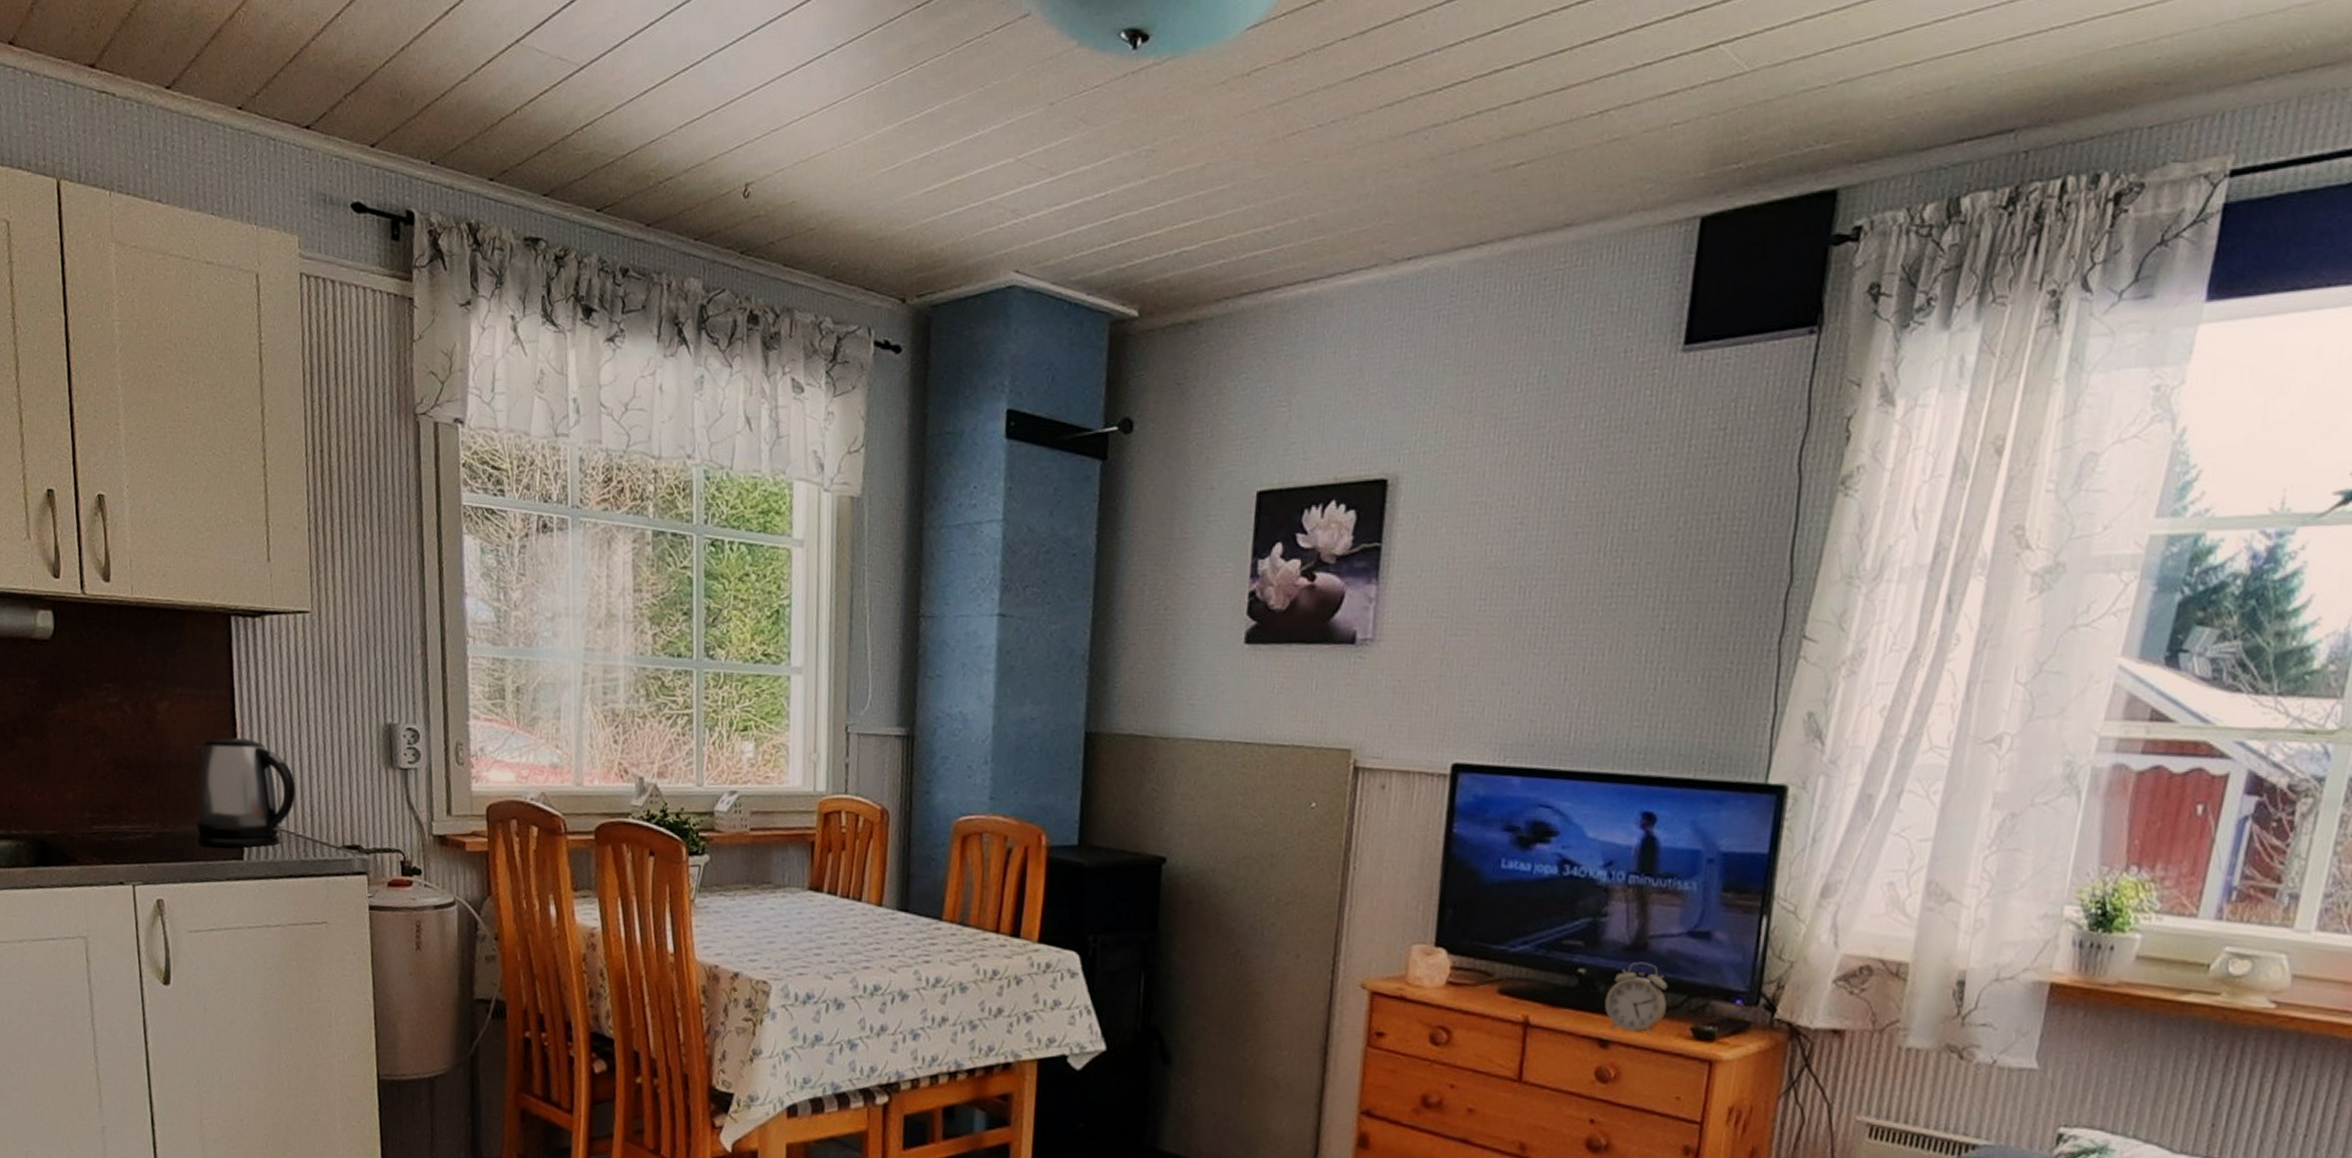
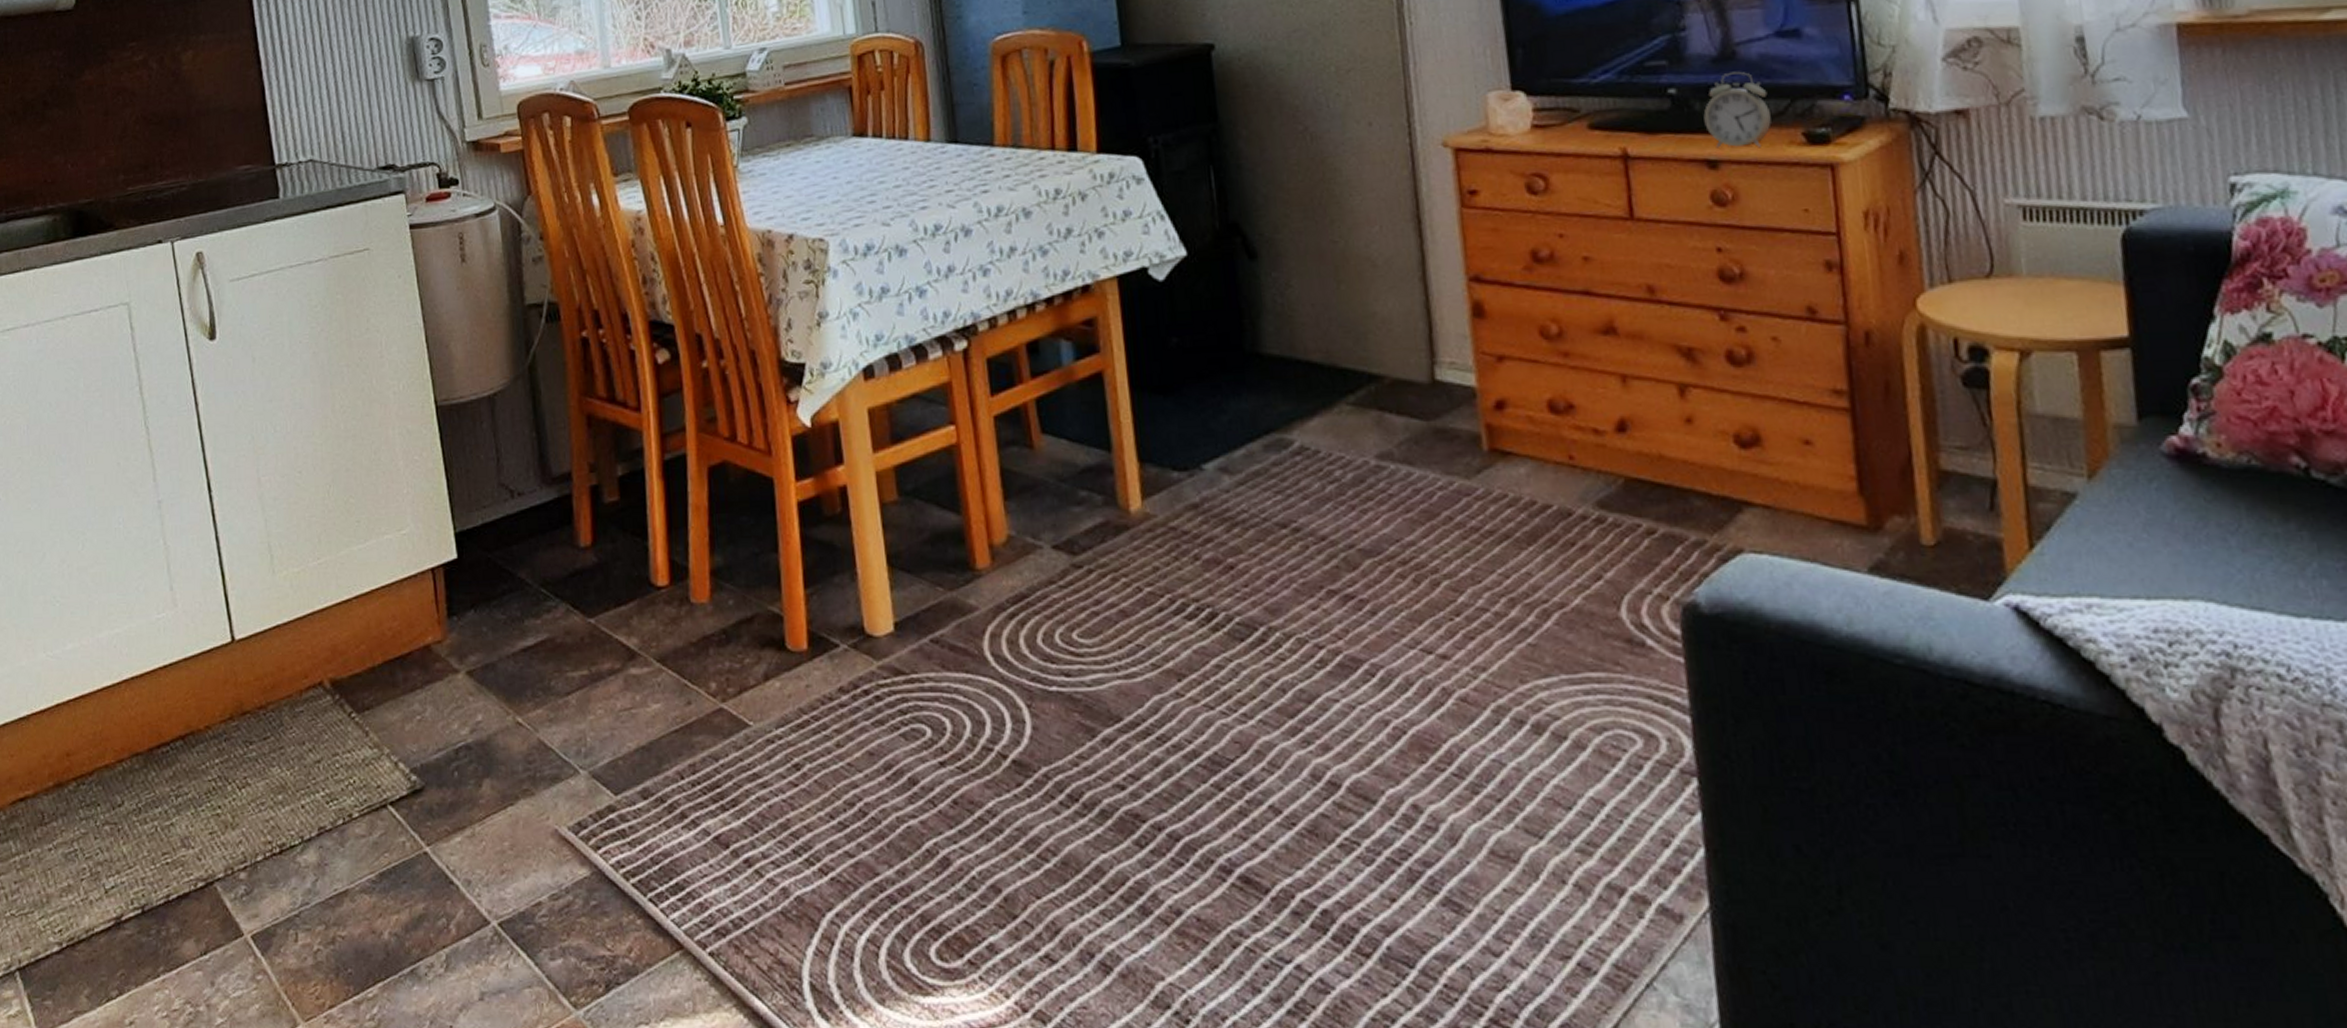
kettle: present [196,737,296,849] -> none [223,75,326,190]

